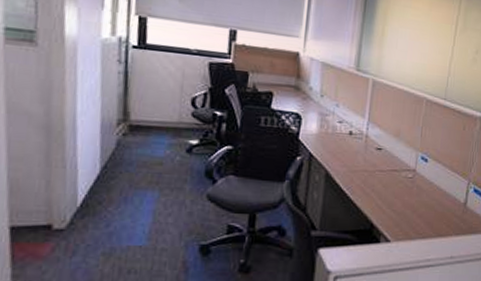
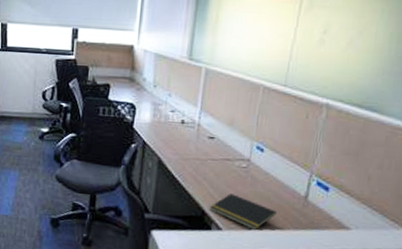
notepad: none [378,204,440,240] -> present [209,194,277,231]

